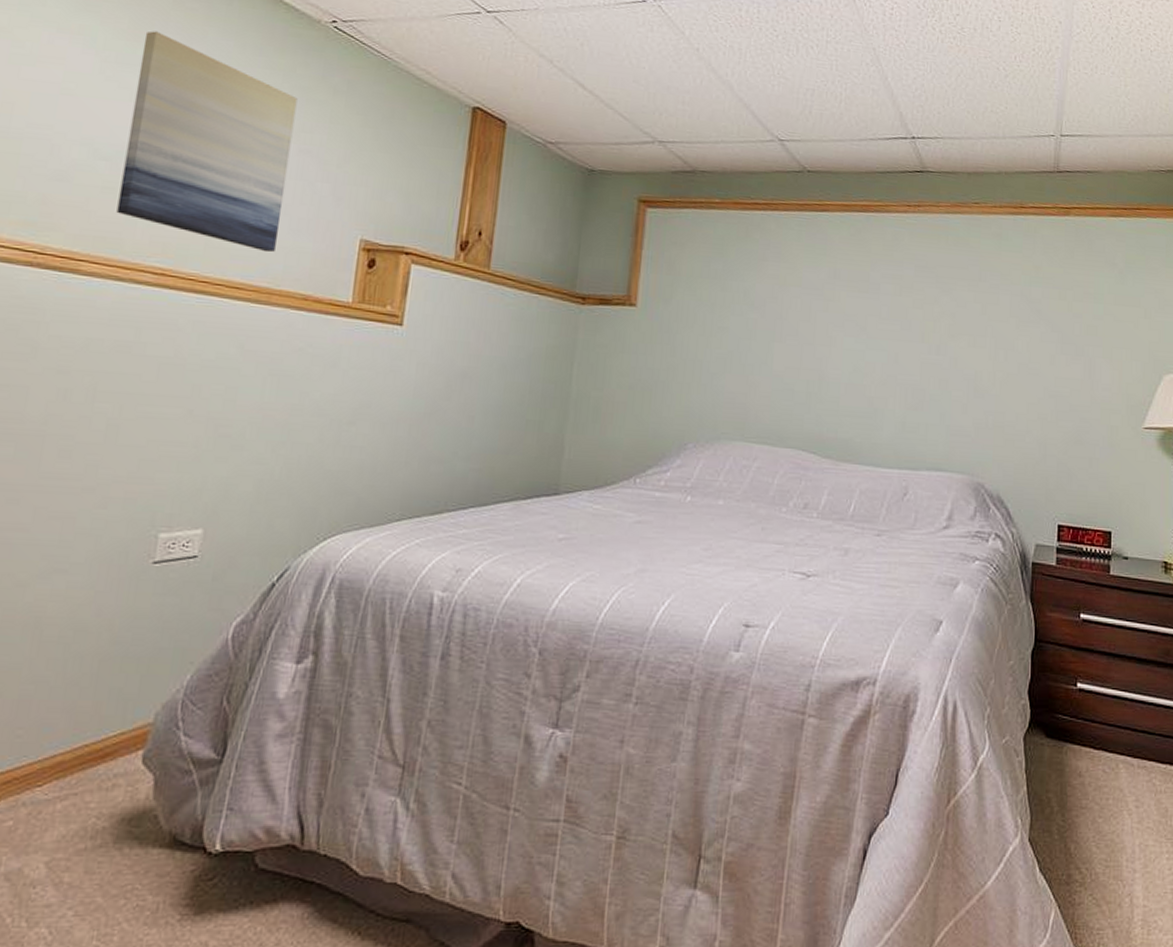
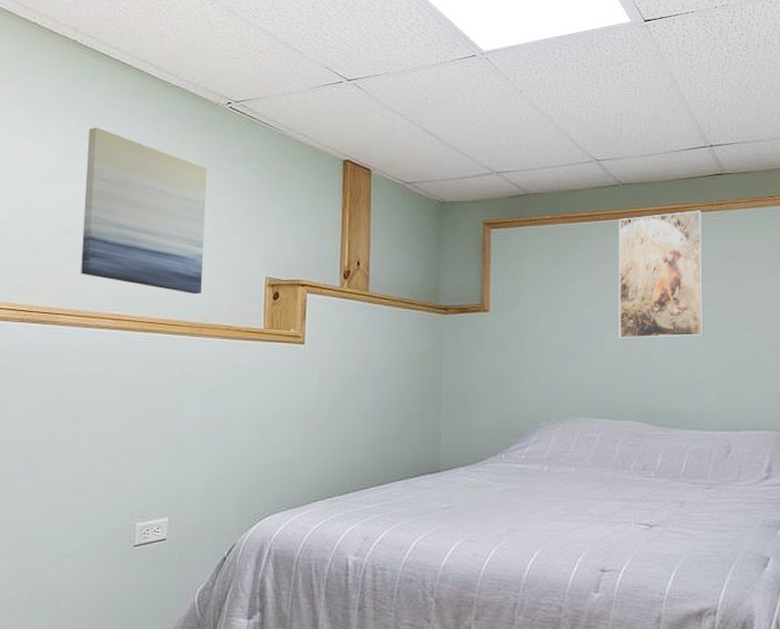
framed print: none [789,210,897,357] -> present [618,210,704,339]

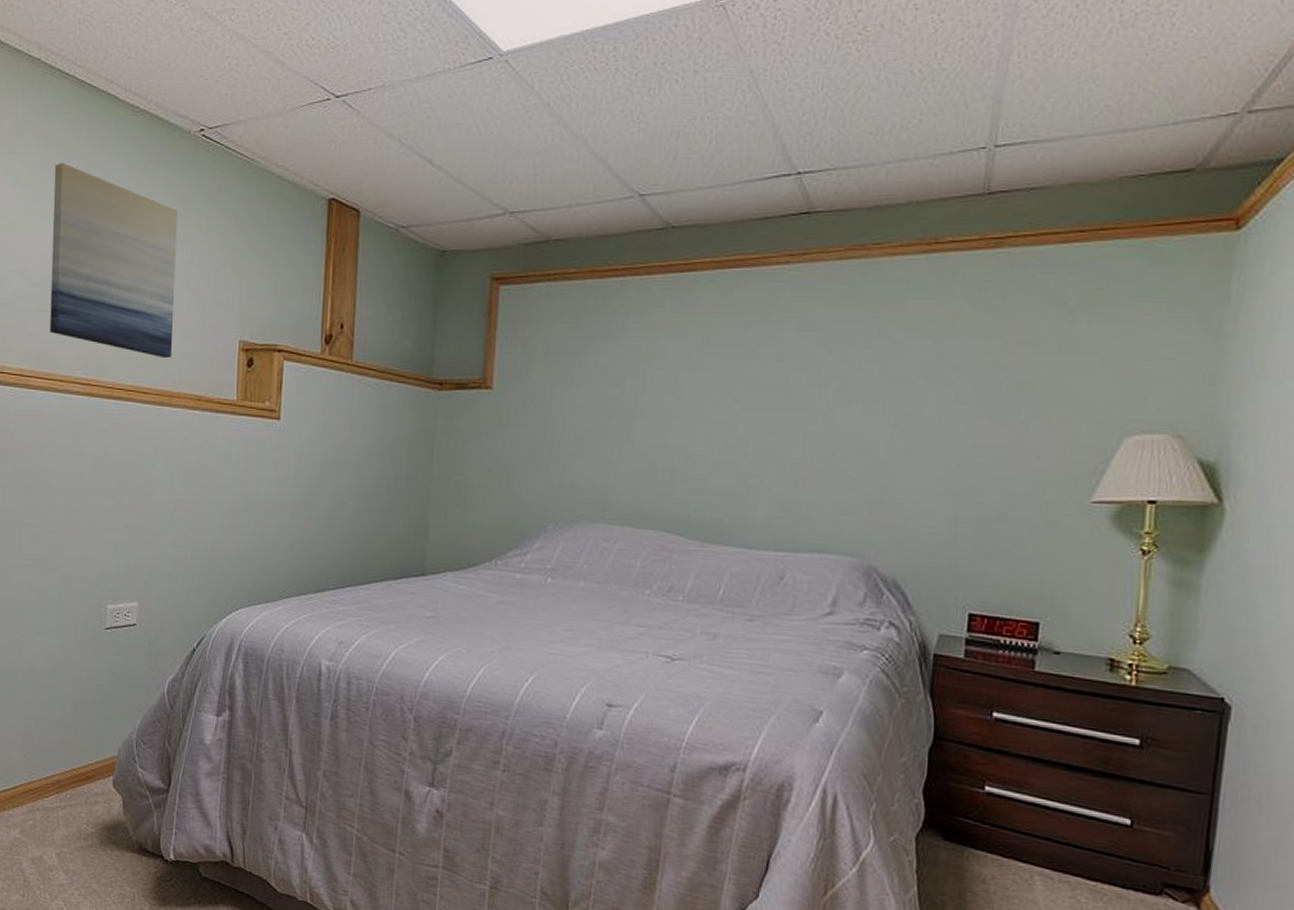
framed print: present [618,210,704,339] -> none [651,262,777,430]

